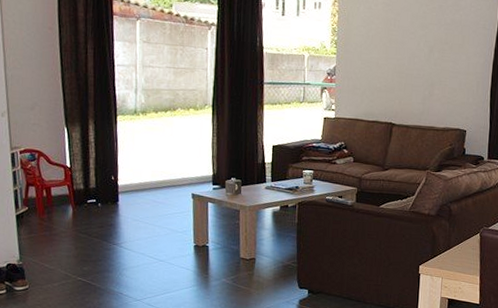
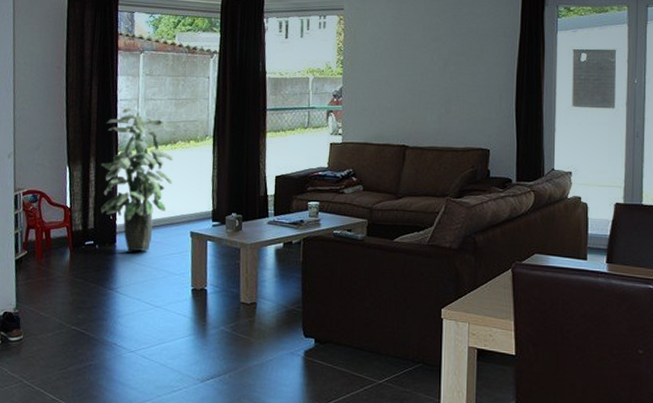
indoor plant: none [100,73,173,210] -> present [100,108,173,252]

